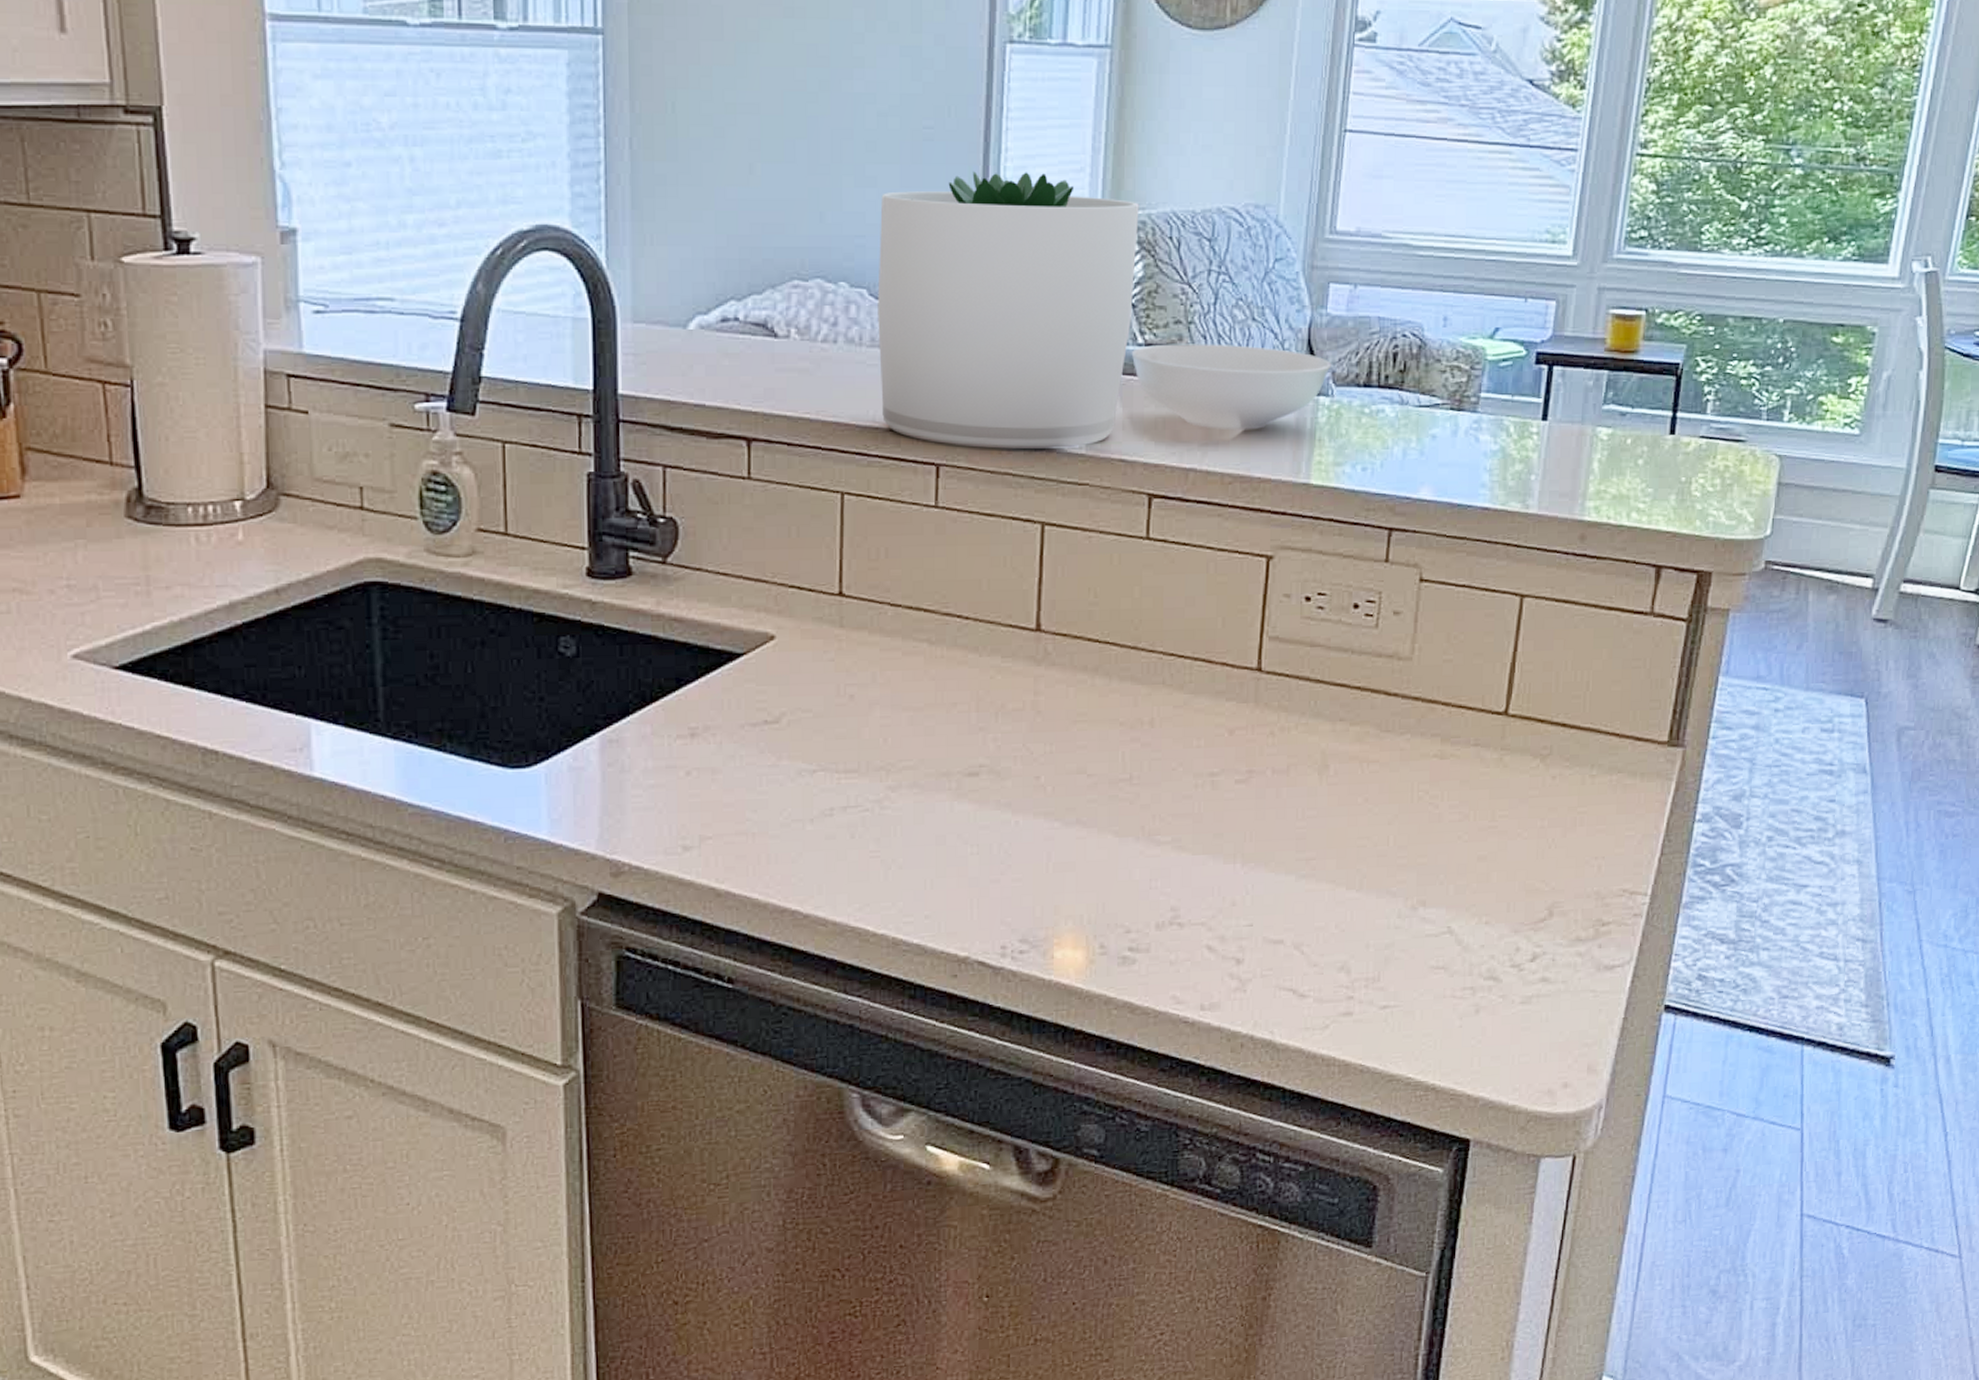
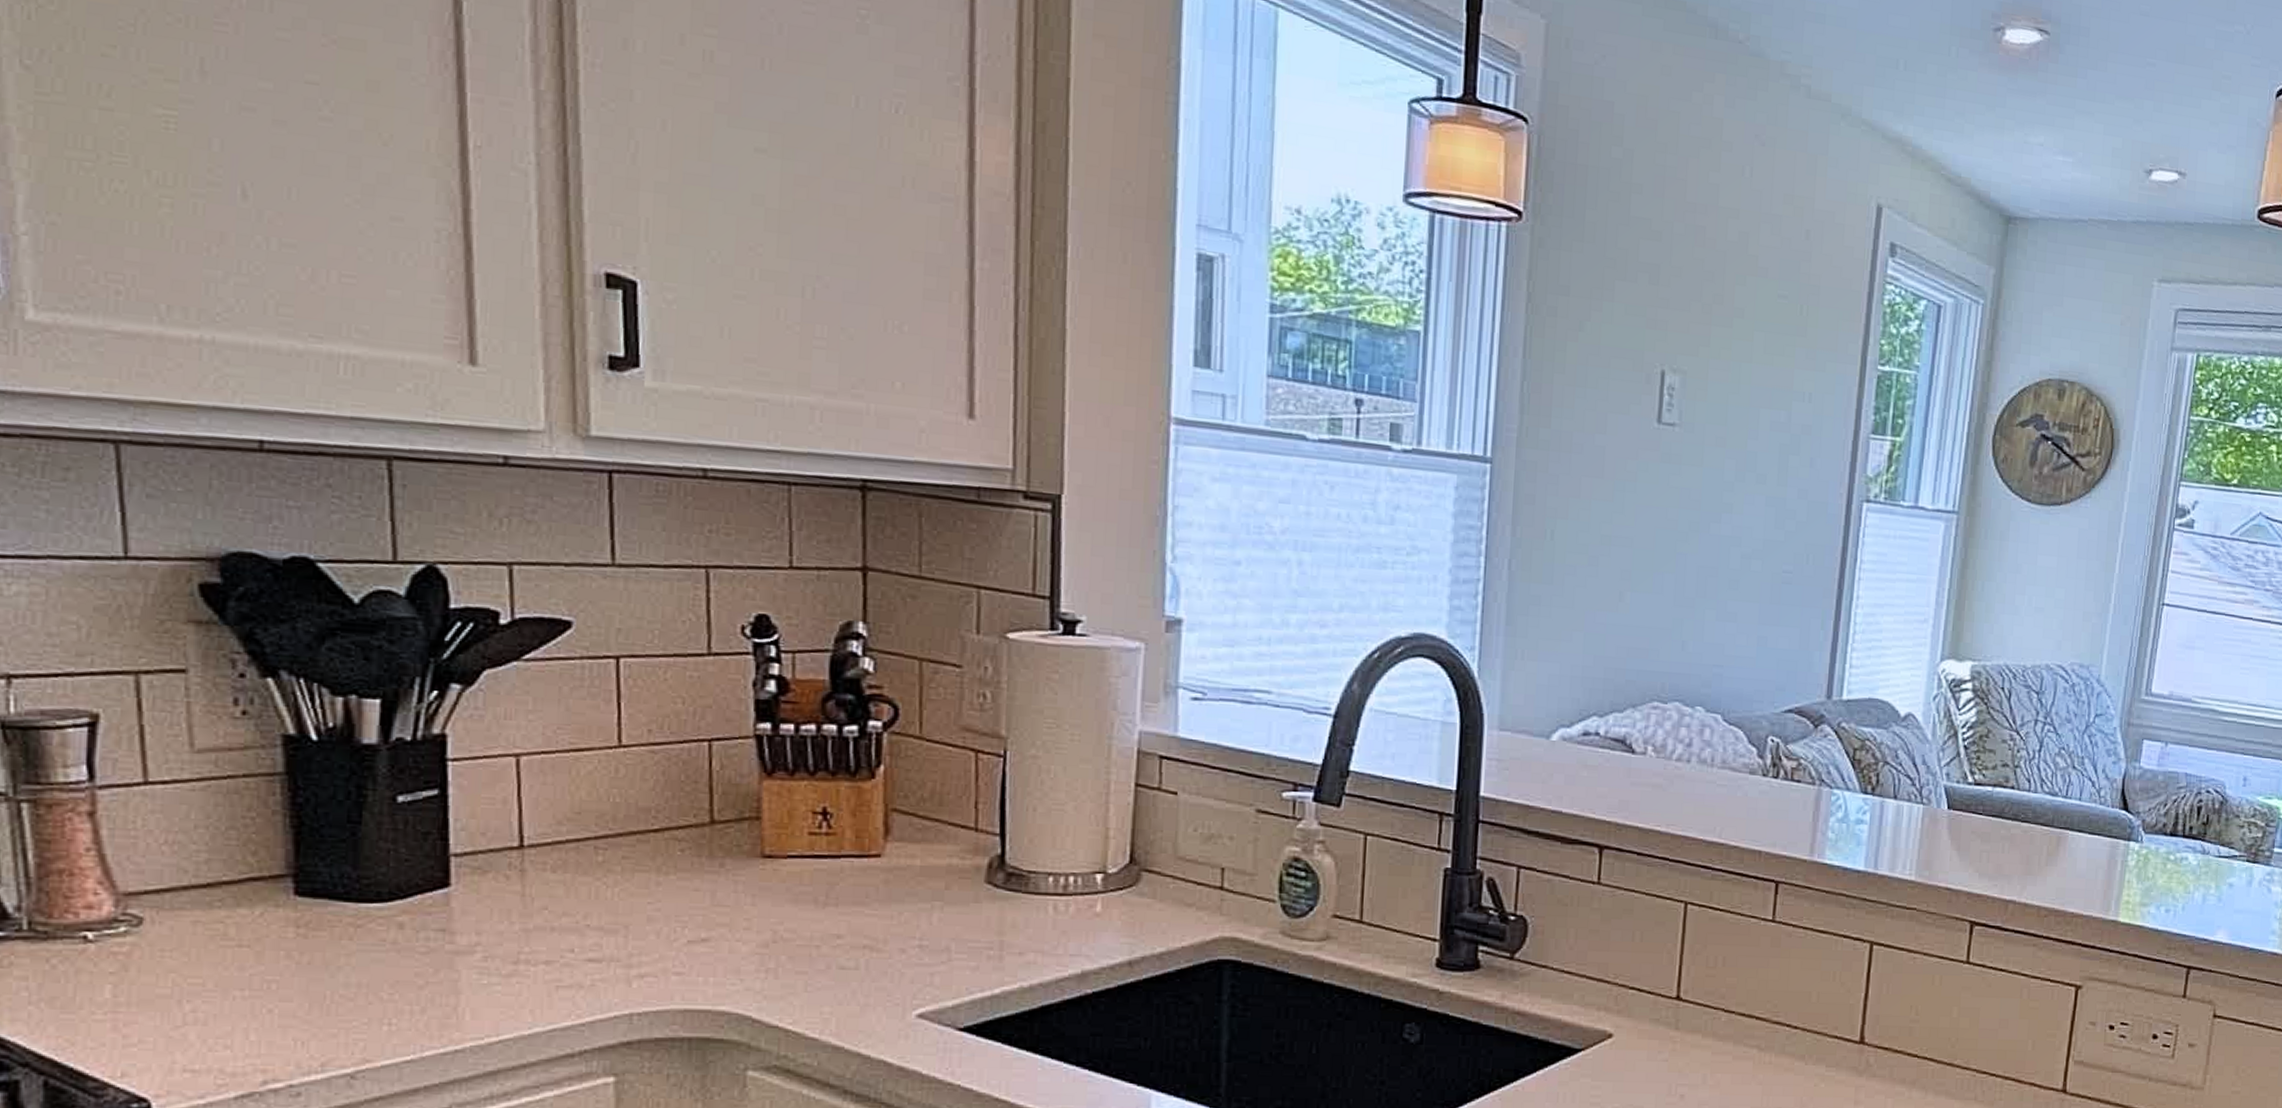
planter: present [877,171,1139,450] -> none [1728,615,1976,874]
bowl: present [1131,344,1332,431] -> none [1961,784,2142,869]

